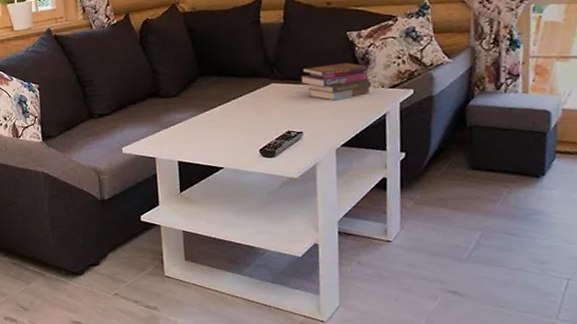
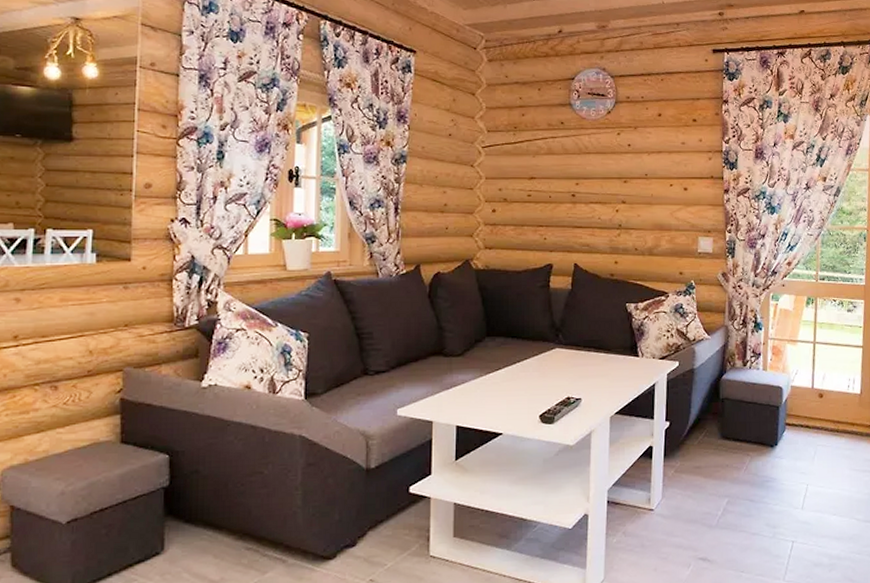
books: present [301,62,370,101] -> none [583,333,643,369]

